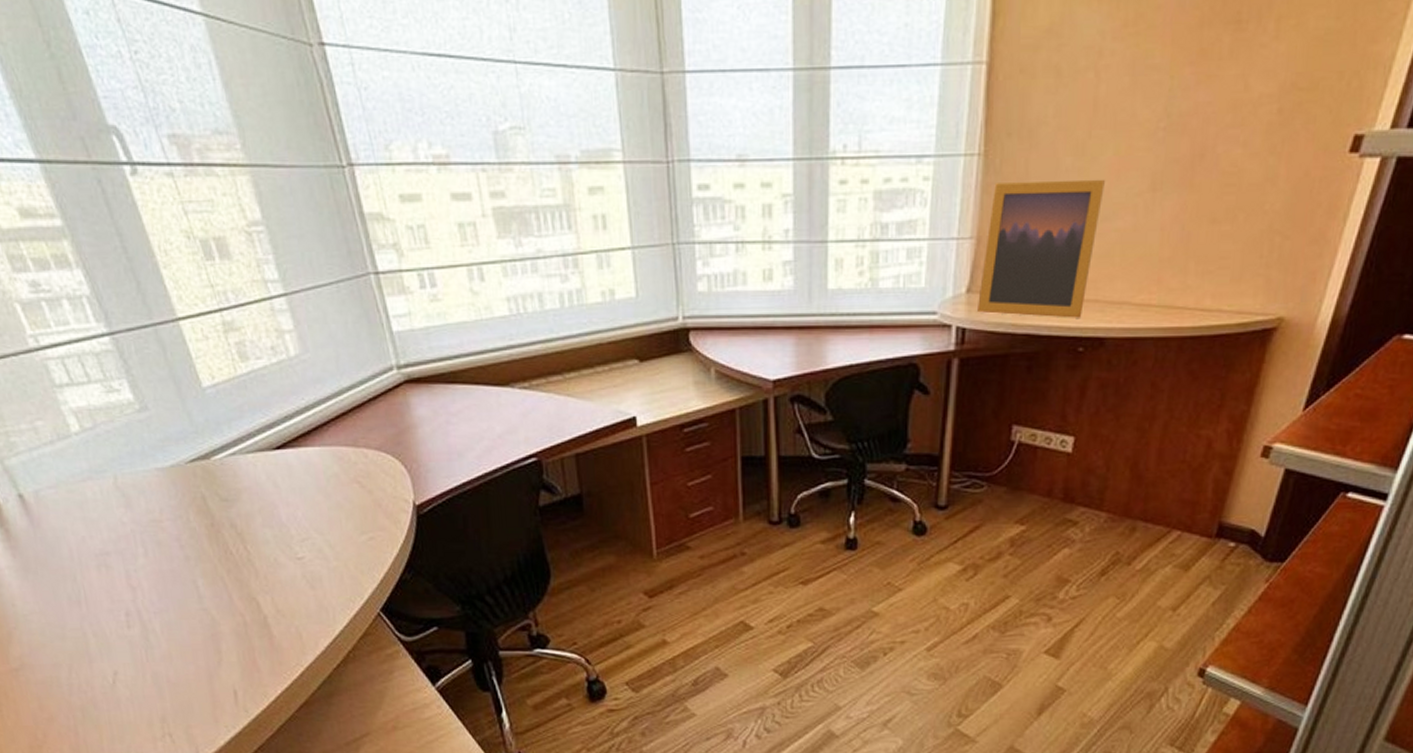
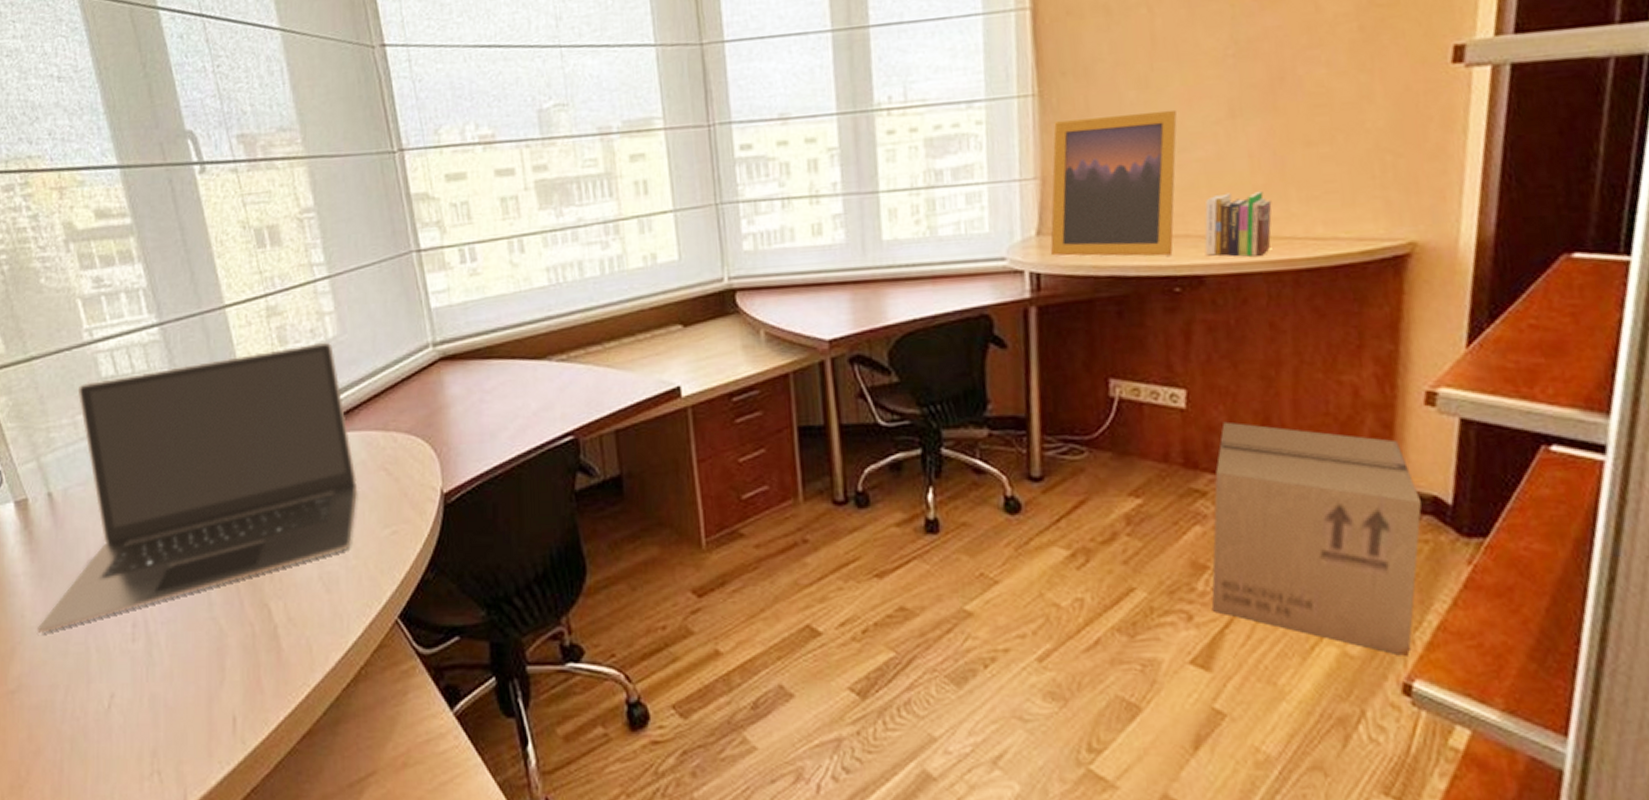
laptop: none [31,360,333,620] -> present [38,342,357,633]
cardboard box: none [1067,465,1241,650] -> present [1211,421,1422,658]
books: none [1109,262,1173,323] -> present [1204,190,1272,257]

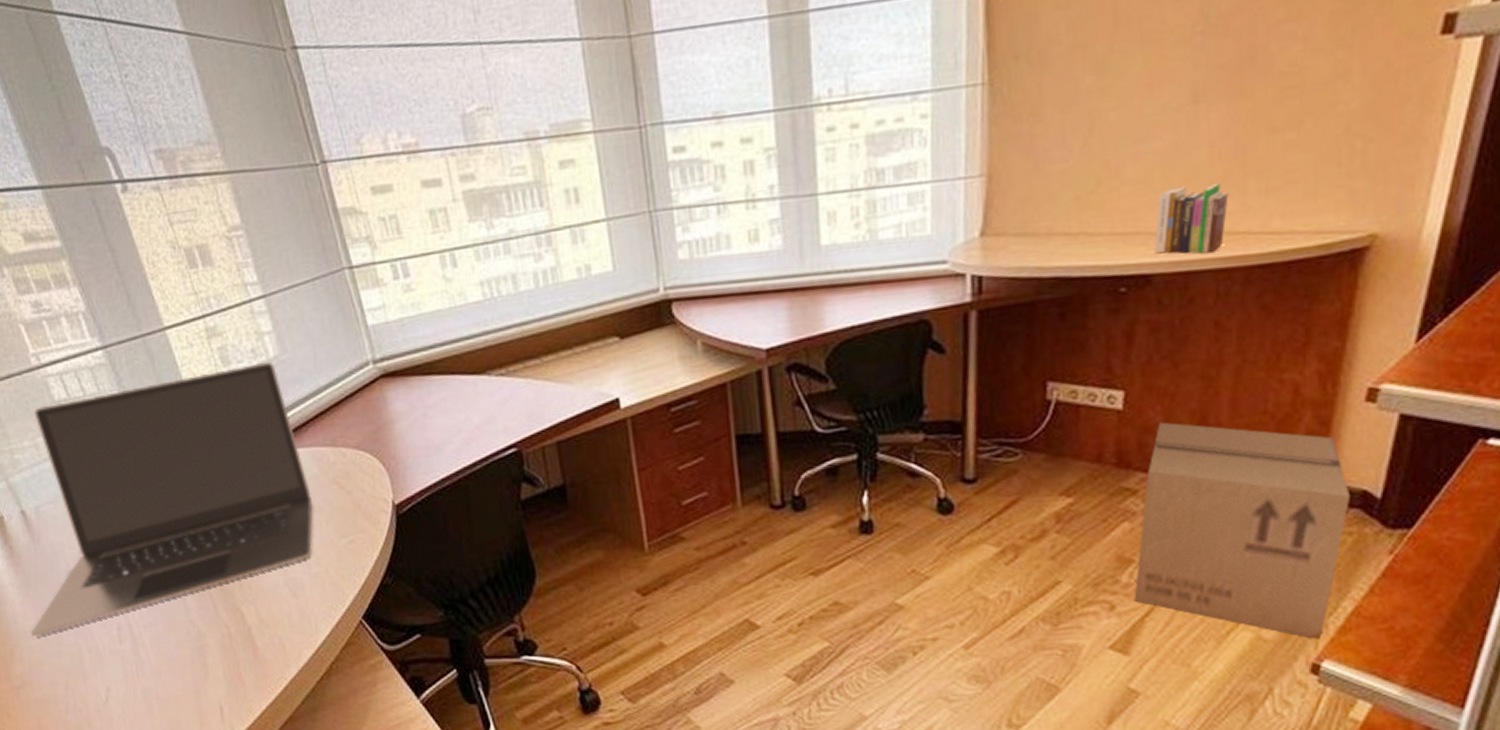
picture frame: present [1050,109,1177,257] -> none [993,95,1135,258]

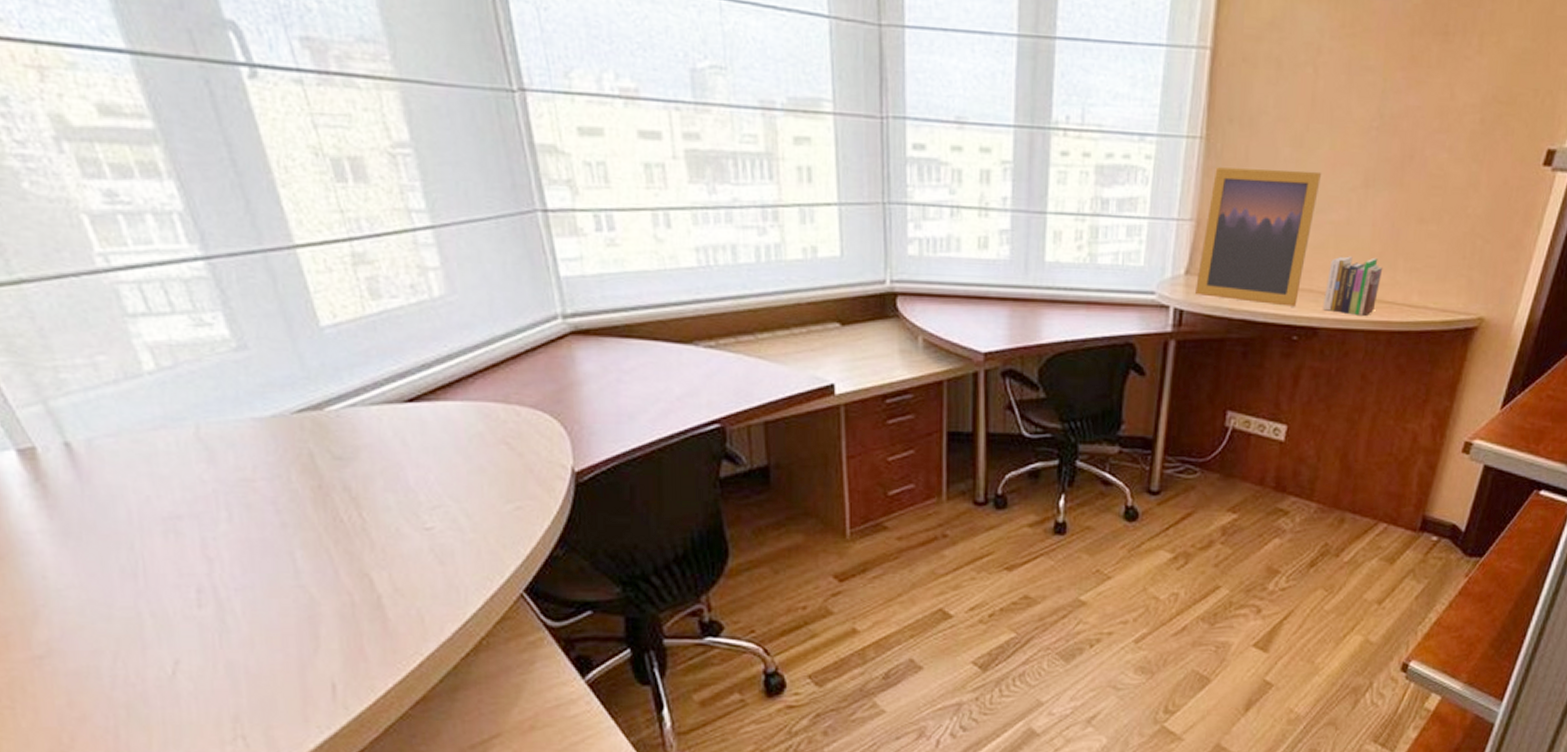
laptop: present [31,361,313,637] -> none [67,300,474,596]
picture frame: none [993,95,1135,258] -> present [1194,167,1321,307]
cardboard box: present [1134,421,1350,640] -> none [1276,455,1443,644]

